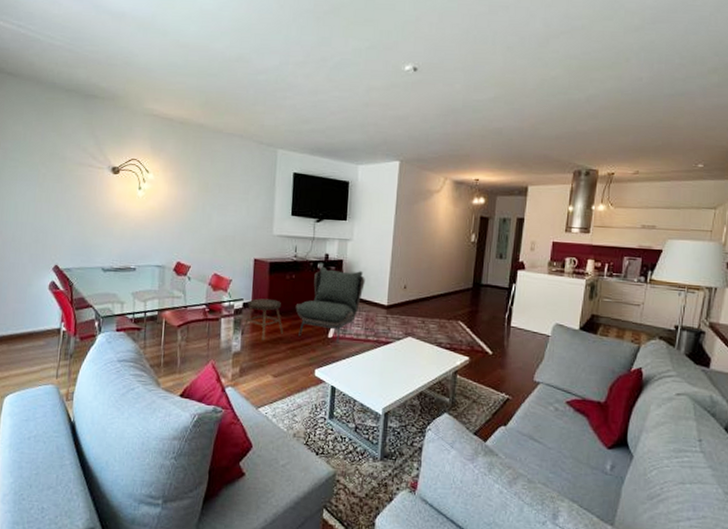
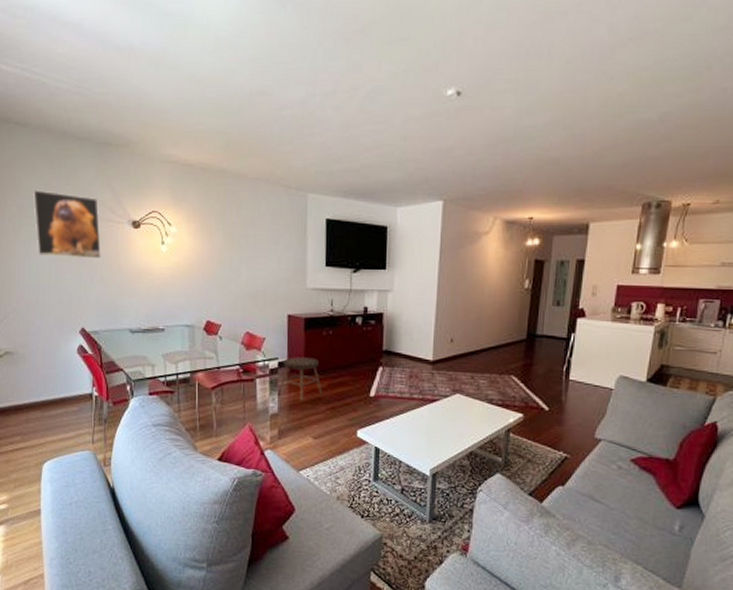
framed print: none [18,134,81,200] -> present [33,190,101,259]
armless chair: present [295,266,365,343] -> none [334,320,408,402]

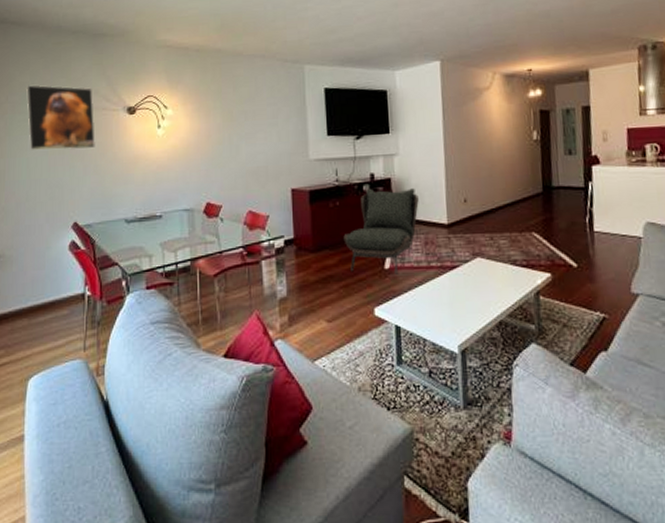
stool: present [278,357,322,401] -> none [286,232,333,281]
armless chair: none [334,320,408,402] -> present [343,188,419,275]

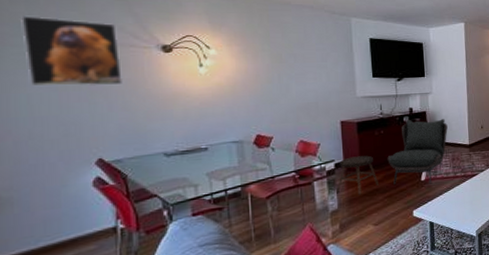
stool: none [286,232,333,281] -> present [336,155,378,195]

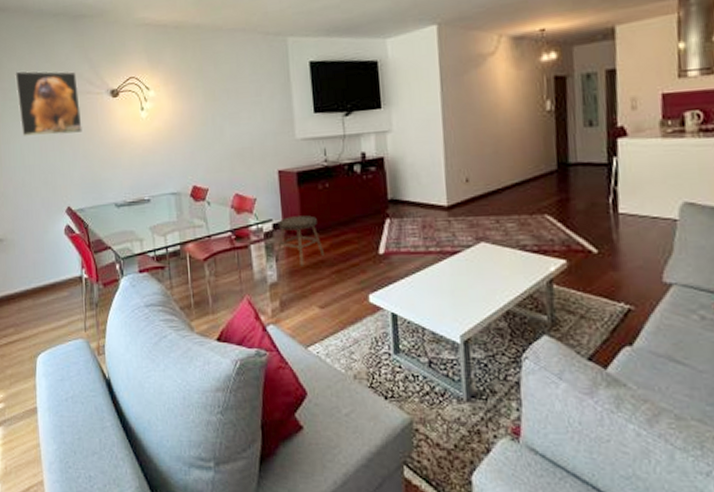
armless chair: present [387,119,448,185] -> none [334,168,415,260]

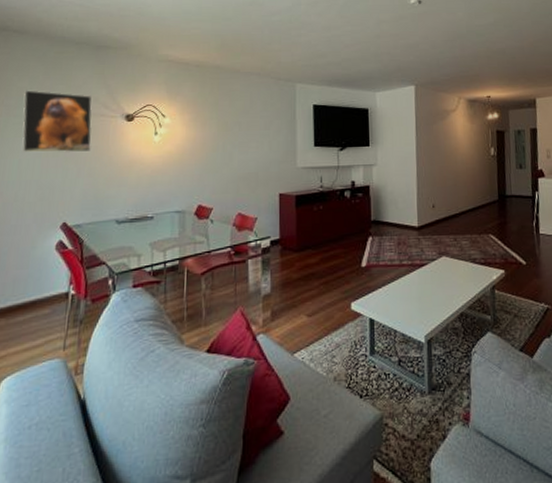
stool: present [275,215,324,266] -> none [270,233,314,279]

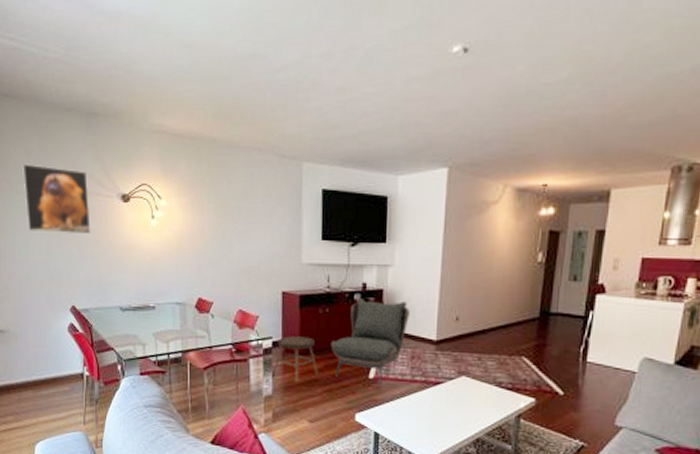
stool: none [270,233,314,279] -> present [272,336,318,383]
armless chair: none [325,194,394,272] -> present [330,297,410,385]

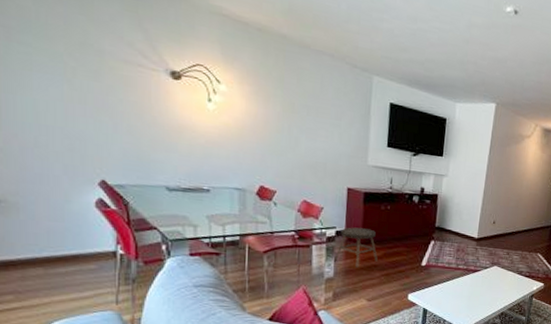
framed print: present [22,164,91,235] -> none [28,11,129,106]
armless chair: present [330,297,410,385] -> none [390,199,458,271]

